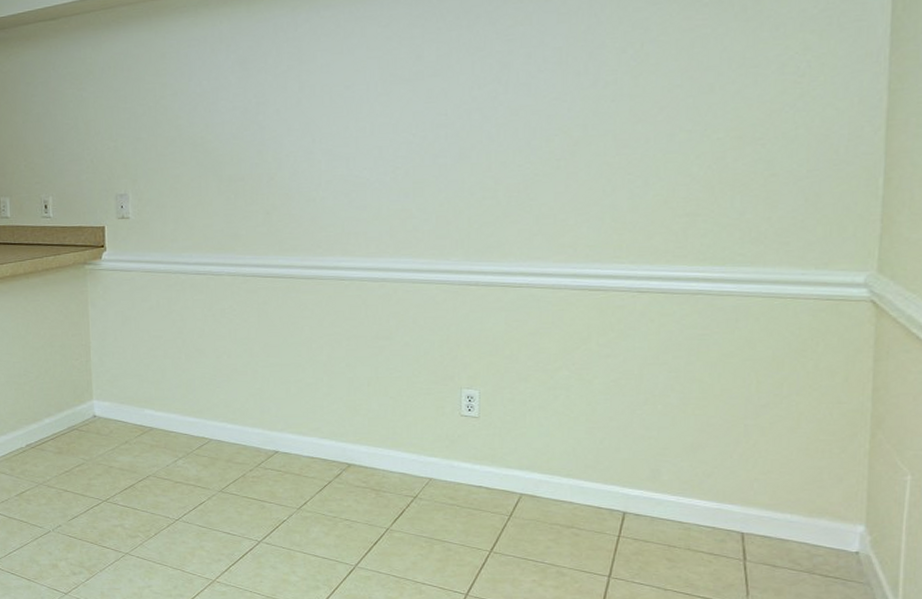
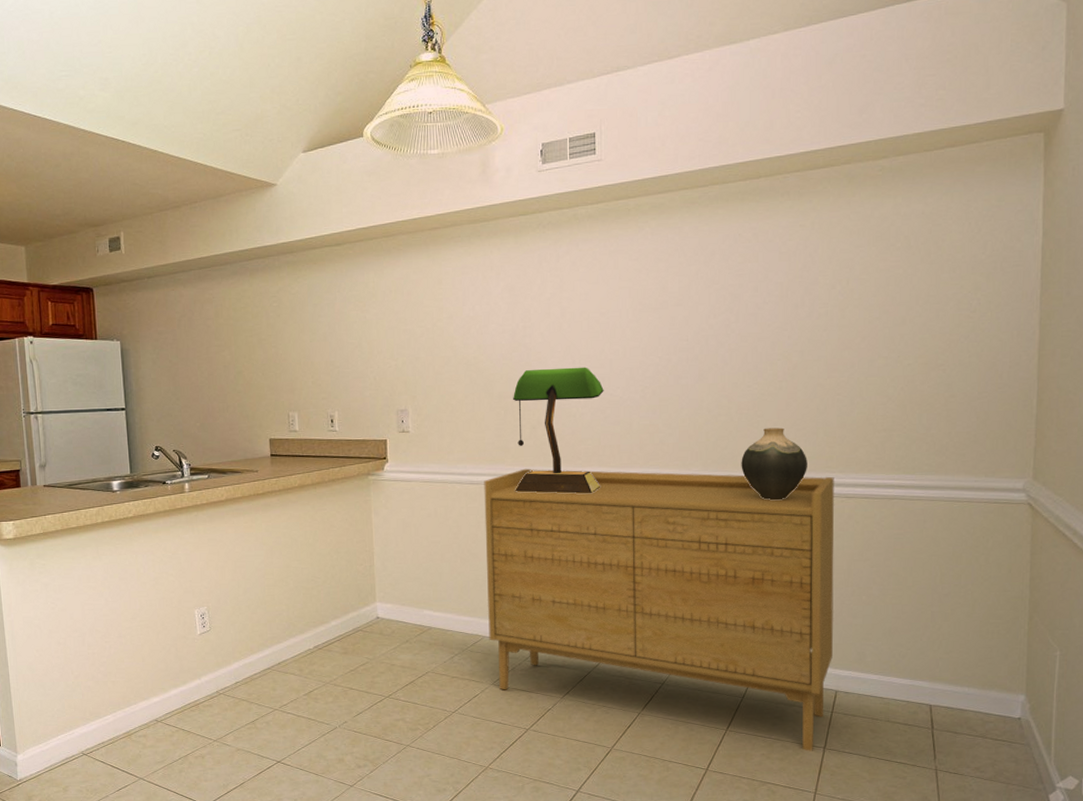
sideboard: none [211,257,624,580] -> present [484,468,834,751]
table lamp: none [244,146,348,286] -> present [513,367,604,494]
vase: none [510,212,591,294] -> present [741,427,807,500]

